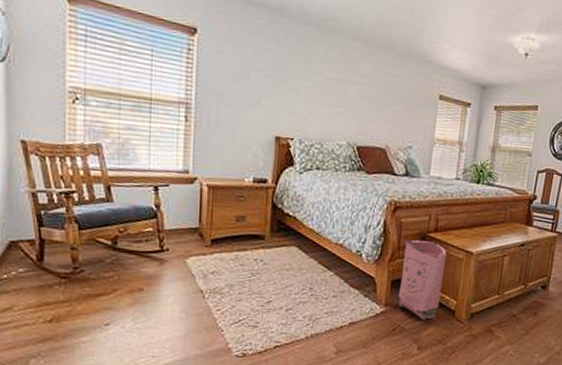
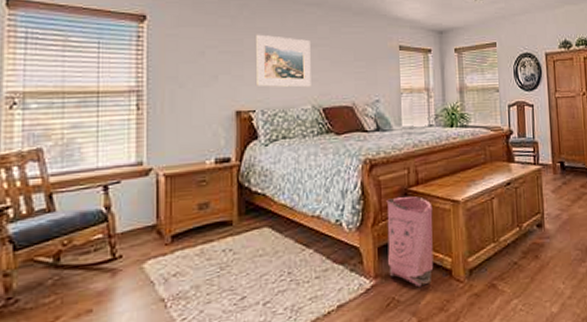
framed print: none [296,63,352,124] -> present [255,34,311,88]

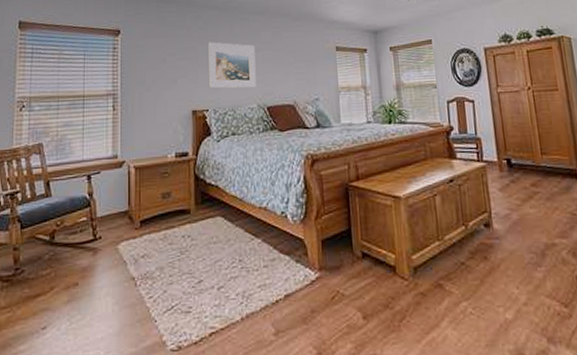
bag: present [386,196,434,288] -> none [328,191,377,283]

